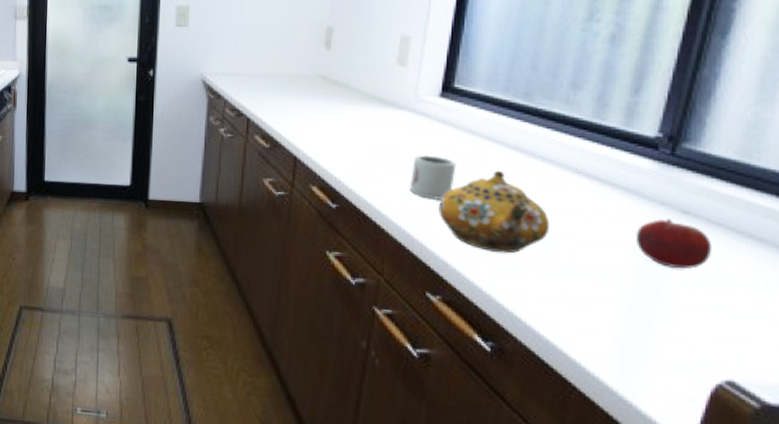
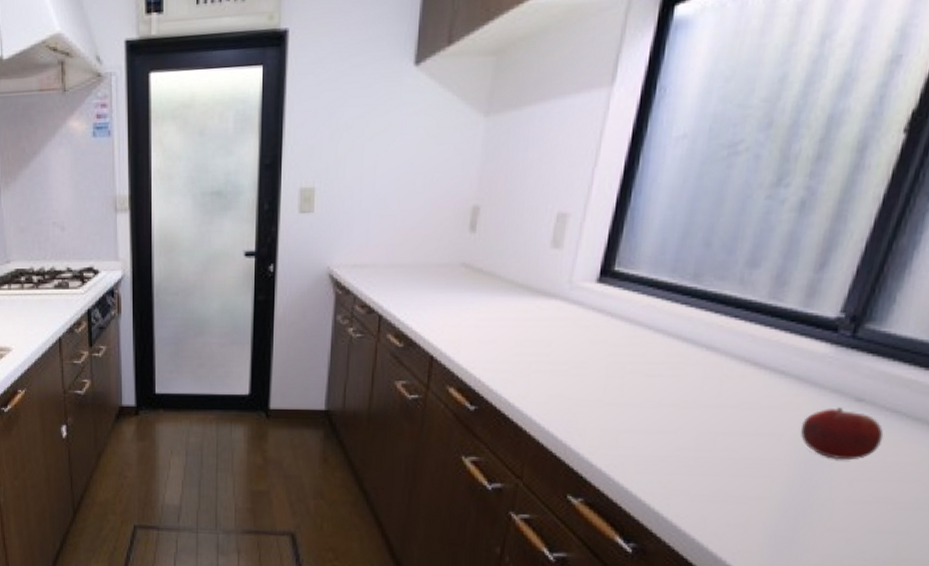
cup: present [409,155,457,200] -> none [556,348,610,397]
teapot: present [439,170,550,254] -> none [586,362,708,451]

